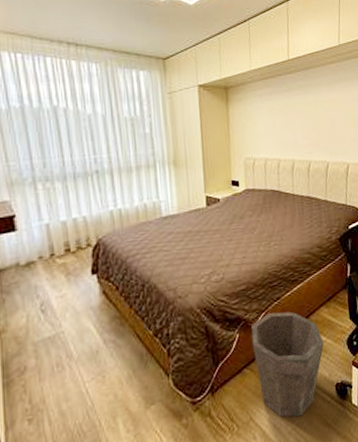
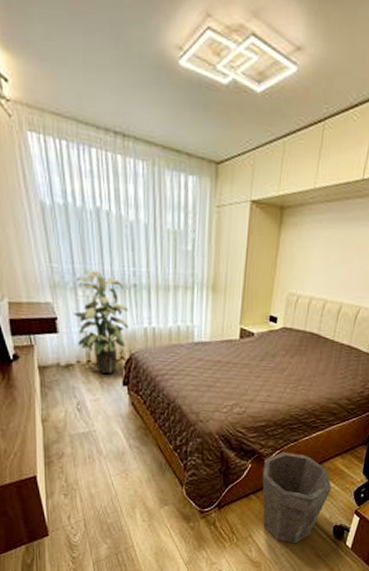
indoor plant: none [33,162,93,267] -> present [73,269,129,374]

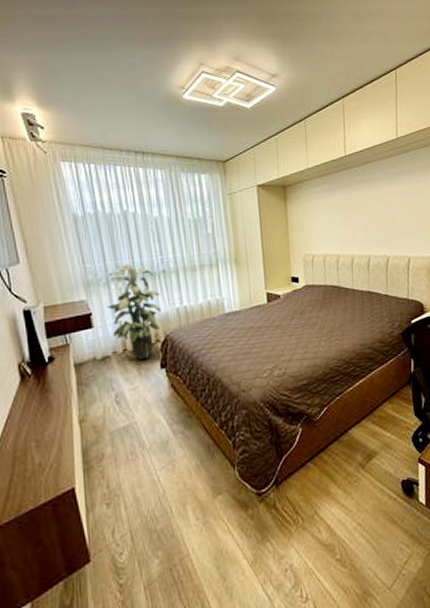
waste bin: present [262,452,332,544] -> none [314,407,389,513]

